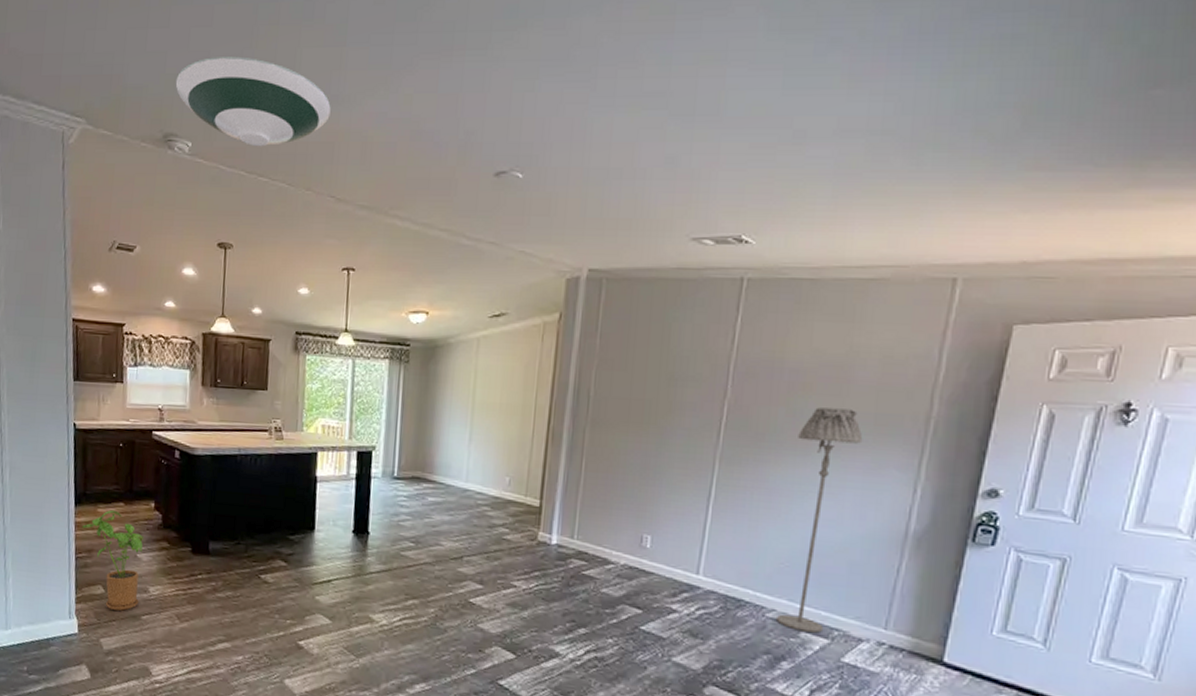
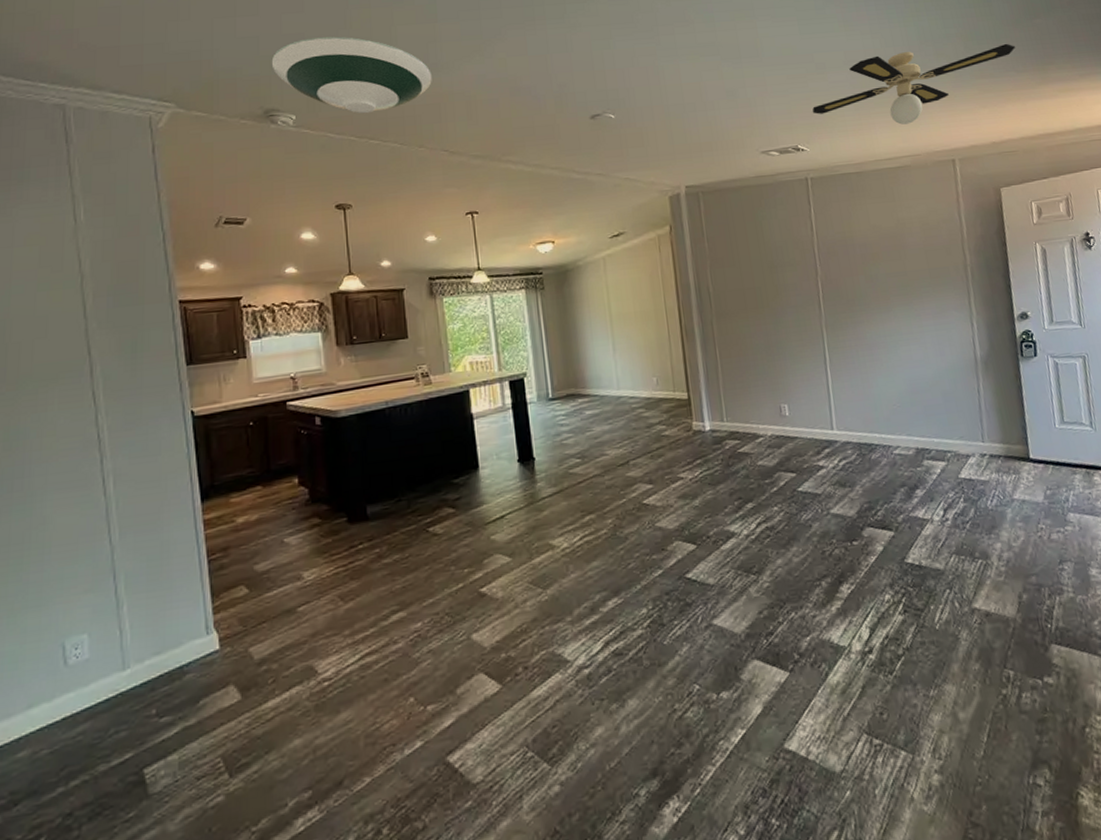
house plant: present [82,510,144,611] -> none [213,496,292,610]
ceiling fan: none [772,122,1107,224] -> present [812,43,1016,125]
floor lamp: present [777,407,863,633] -> none [878,268,940,460]

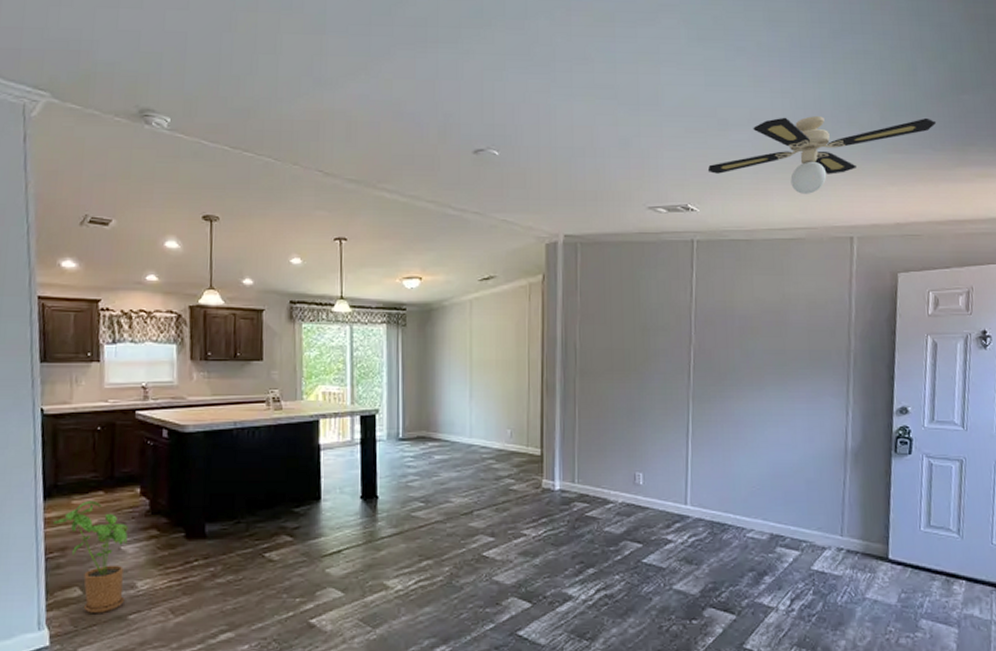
house plant: none [213,496,292,610] -> present [53,500,129,613]
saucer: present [271,36,432,114] -> none [150,38,314,124]

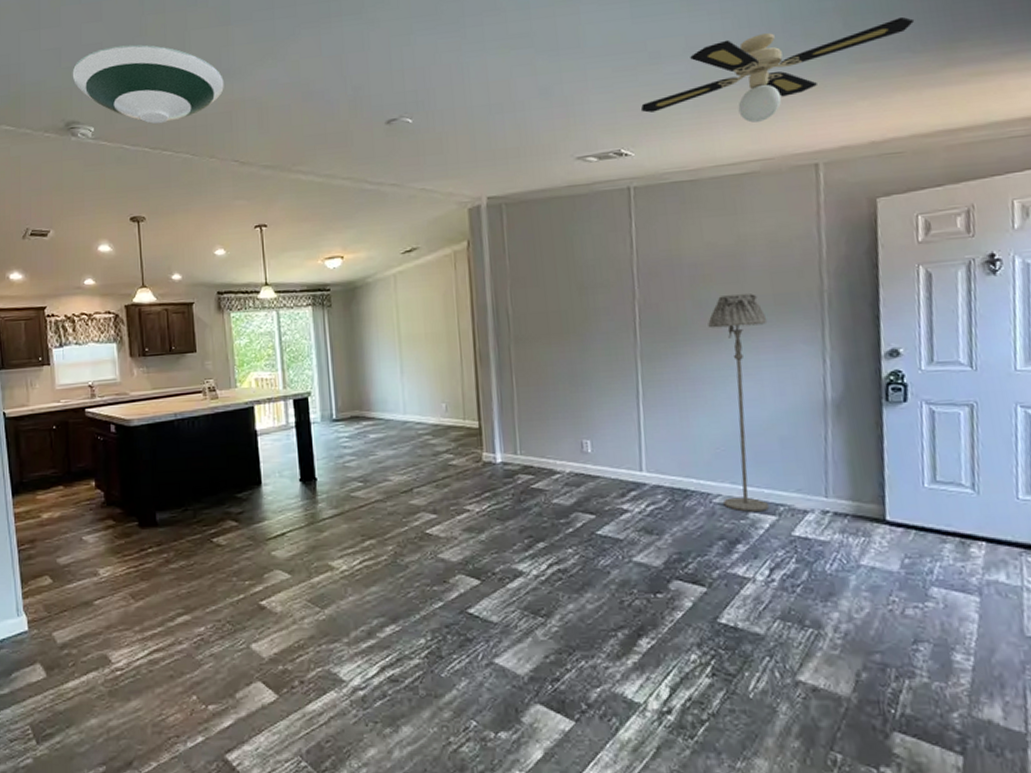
house plant: present [53,500,129,613] -> none [22,495,89,599]
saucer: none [150,38,314,124] -> present [72,44,224,125]
floor lamp: none [753,346,803,546] -> present [708,293,770,512]

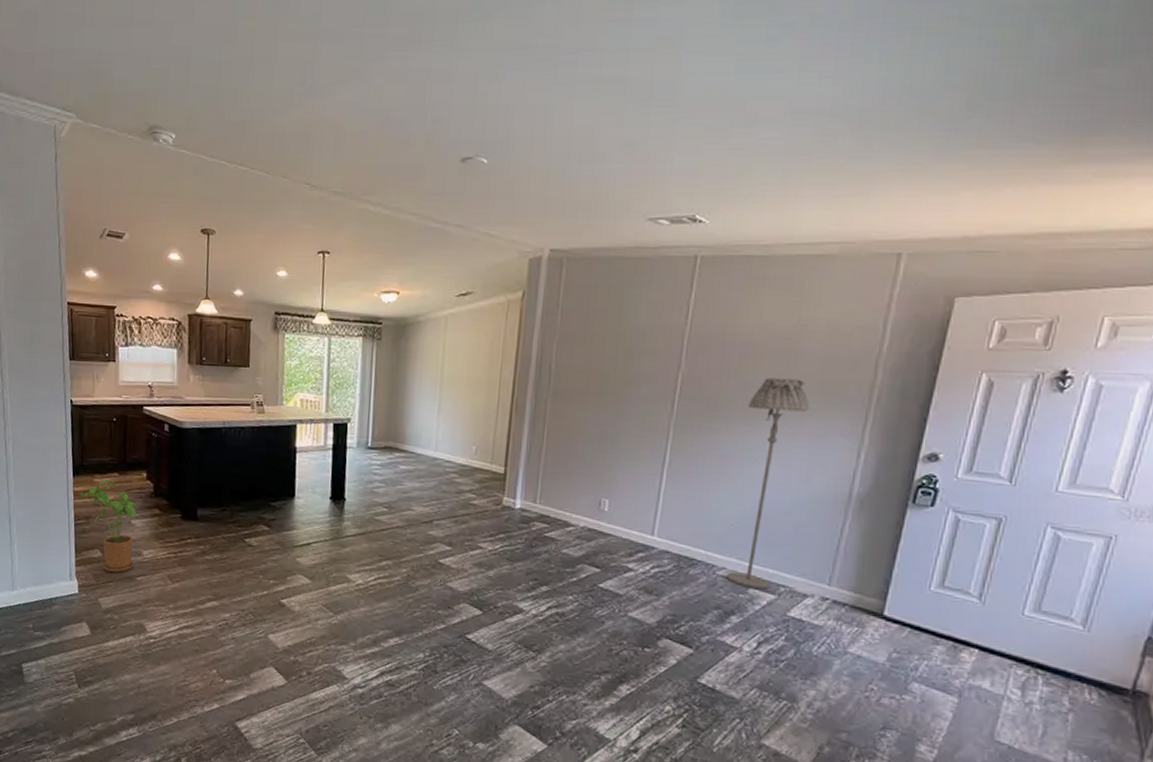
house plant: none [22,495,89,599] -> present [81,480,138,573]
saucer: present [72,44,224,125] -> none [159,51,306,138]
ceiling fan: present [640,16,915,123] -> none [725,101,1049,202]

